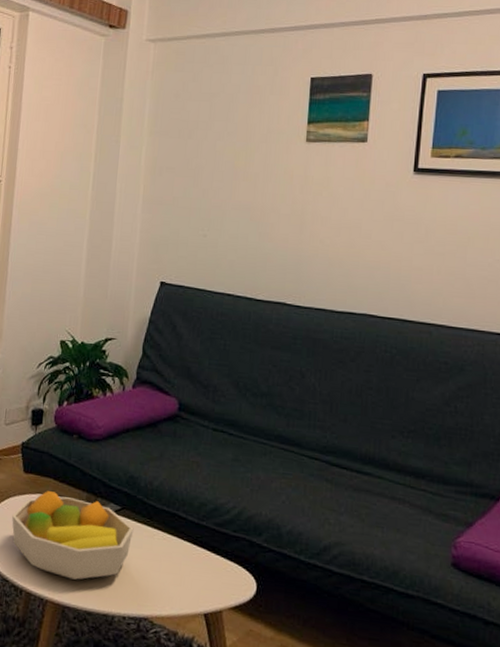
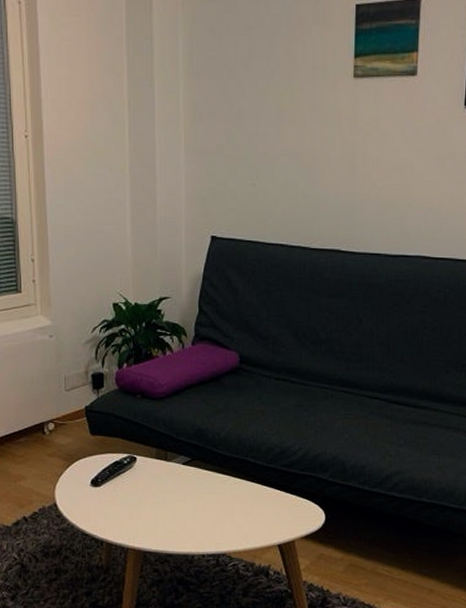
fruit bowl: present [12,491,134,580] -> none [84,450,205,528]

